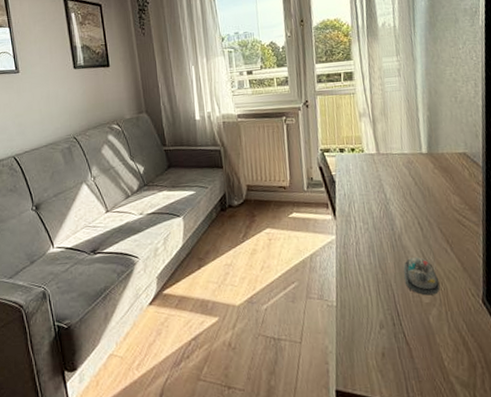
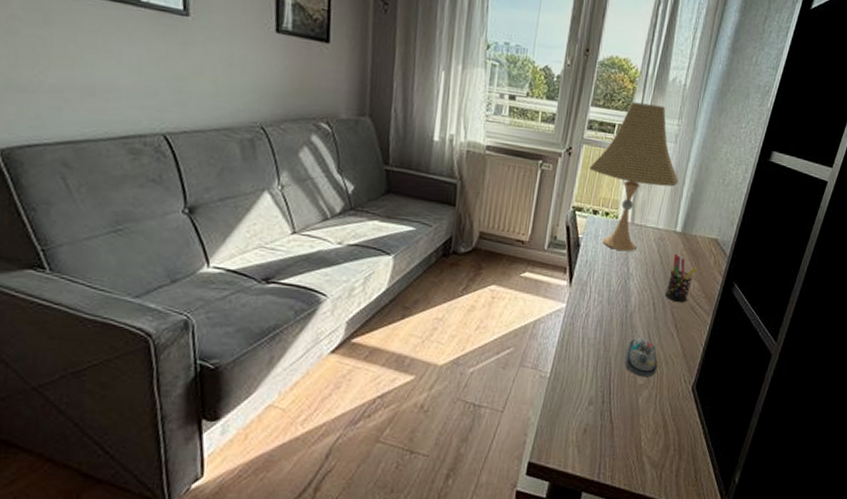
desk lamp: none [327,48,412,180] -> present [589,101,678,252]
pen holder: none [426,173,454,219] -> present [664,253,698,303]

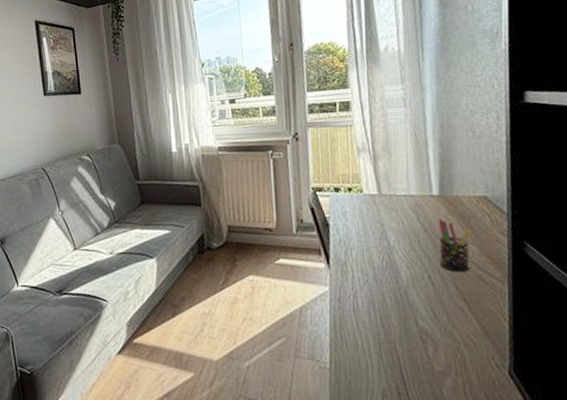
desk lamp: present [589,101,678,252] -> none [320,75,420,225]
computer mouse: present [624,338,658,377] -> none [410,317,456,363]

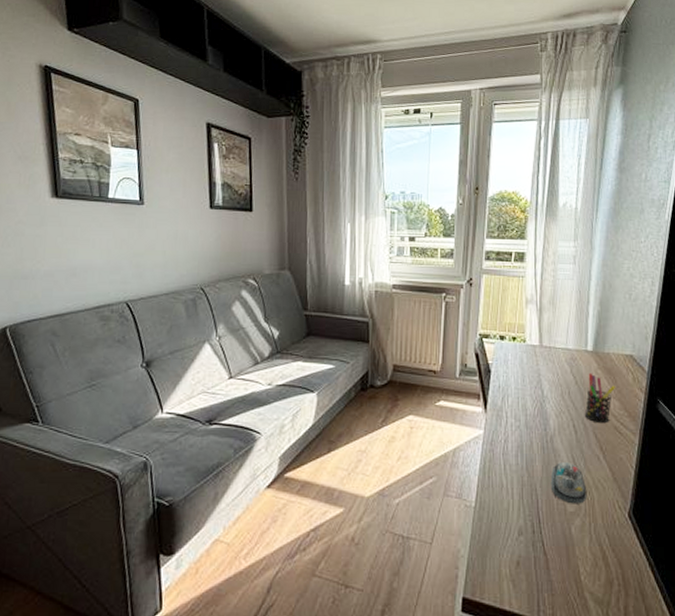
computer mouse: none [410,317,456,363] -> present [550,462,587,504]

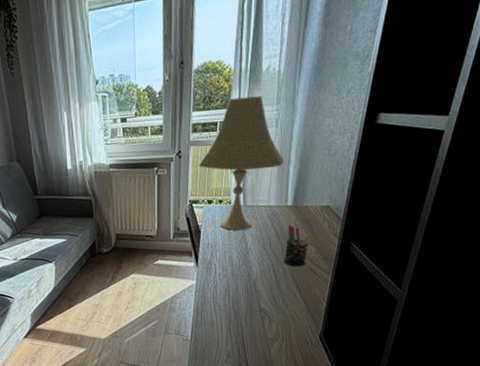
desk lamp: none [491,230,582,374] -> present [199,96,284,231]
computer mouse: present [550,462,587,504] -> none [253,300,285,332]

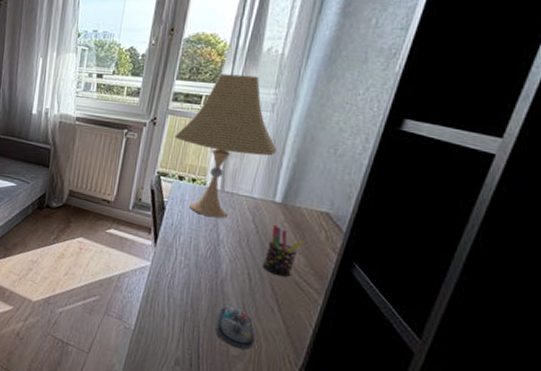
computer mouse: none [253,300,285,332] -> present [214,306,255,350]

